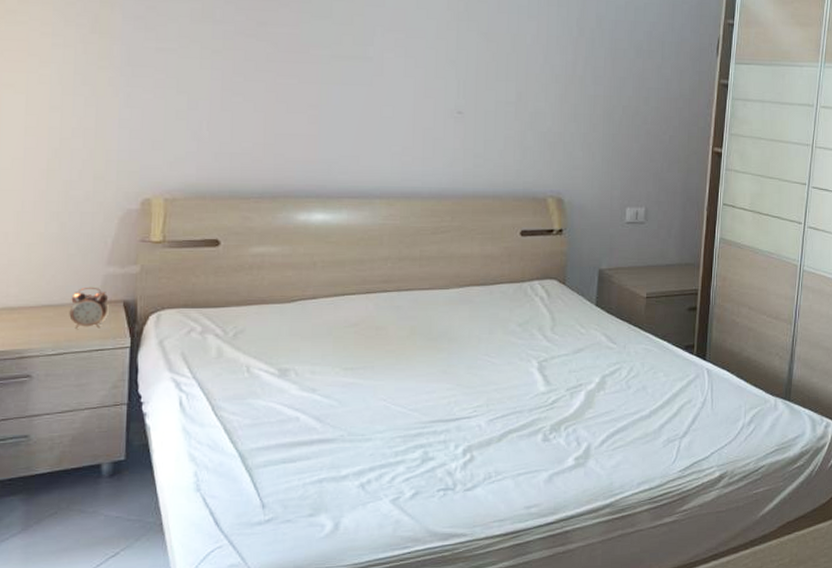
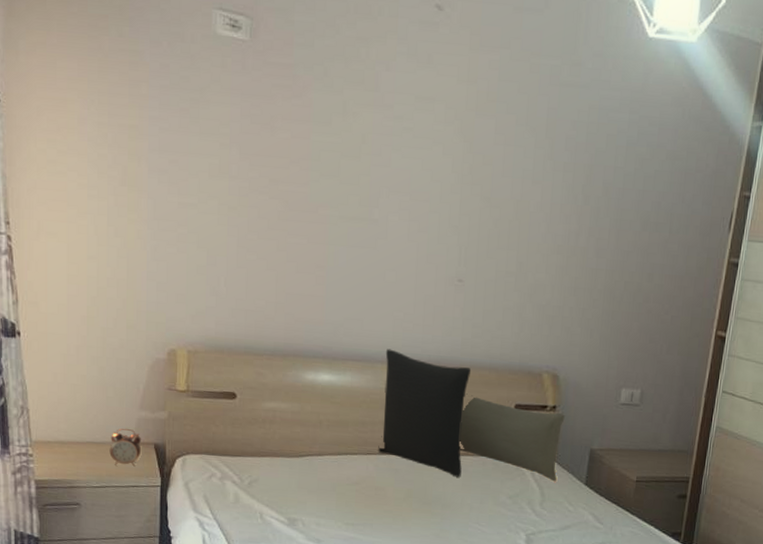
pillow: none [378,184,473,309] -> present [378,349,470,477]
pillow: none [465,223,572,305] -> present [459,393,565,482]

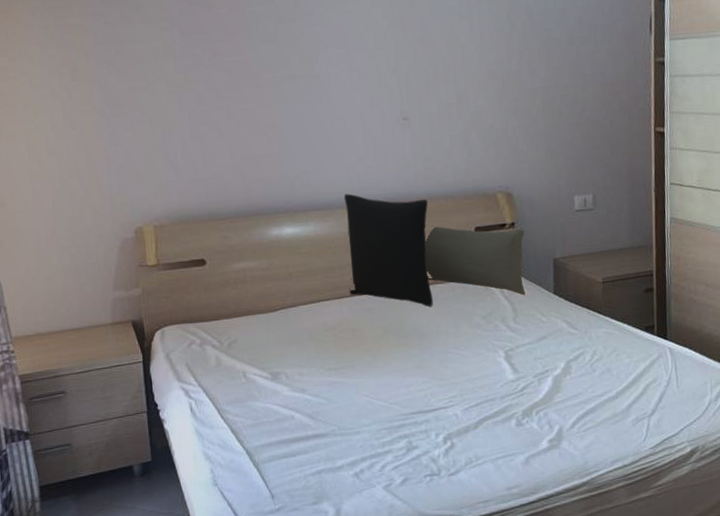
alarm clock: present [109,428,142,467] -> none [88,310,121,348]

